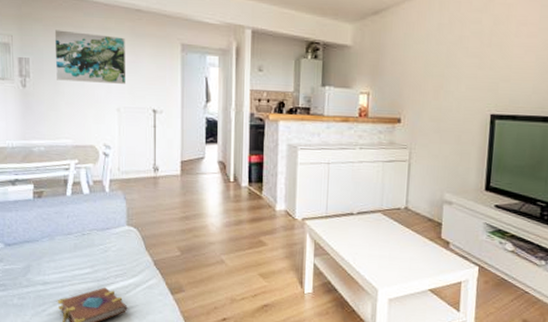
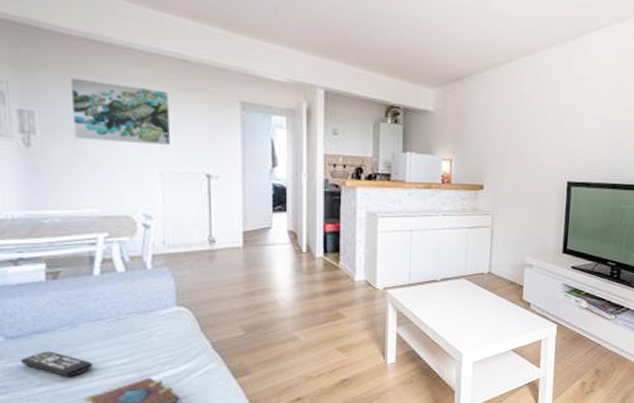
remote control: none [14,258,65,282] -> present [21,351,94,377]

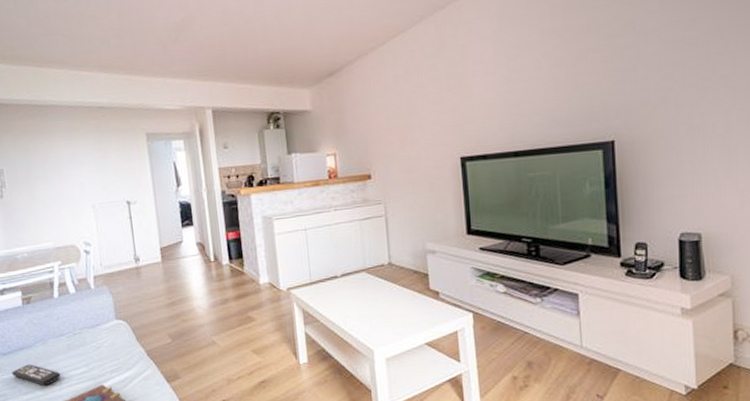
wall art: present [70,78,170,145] -> none [24,135,97,187]

